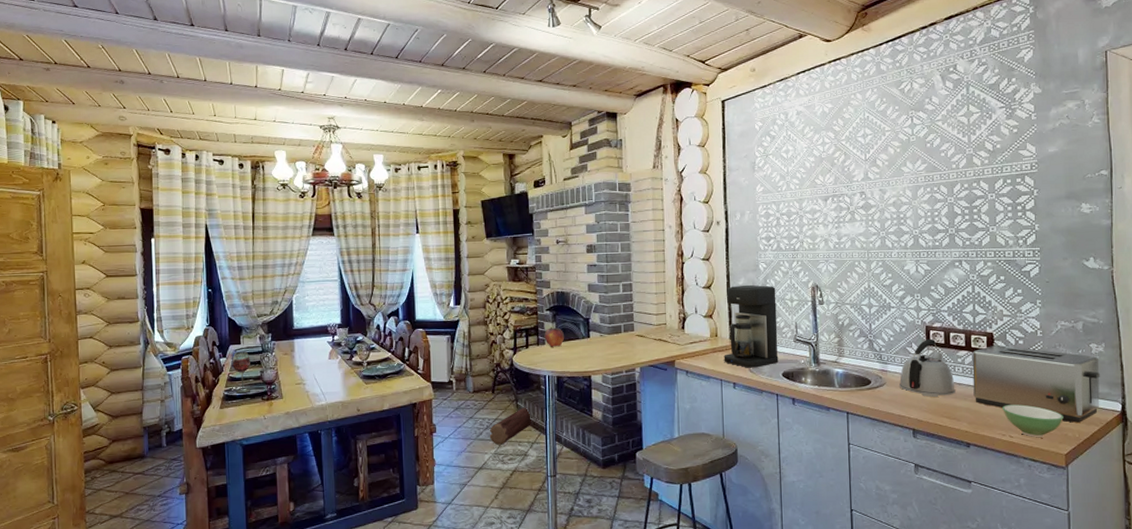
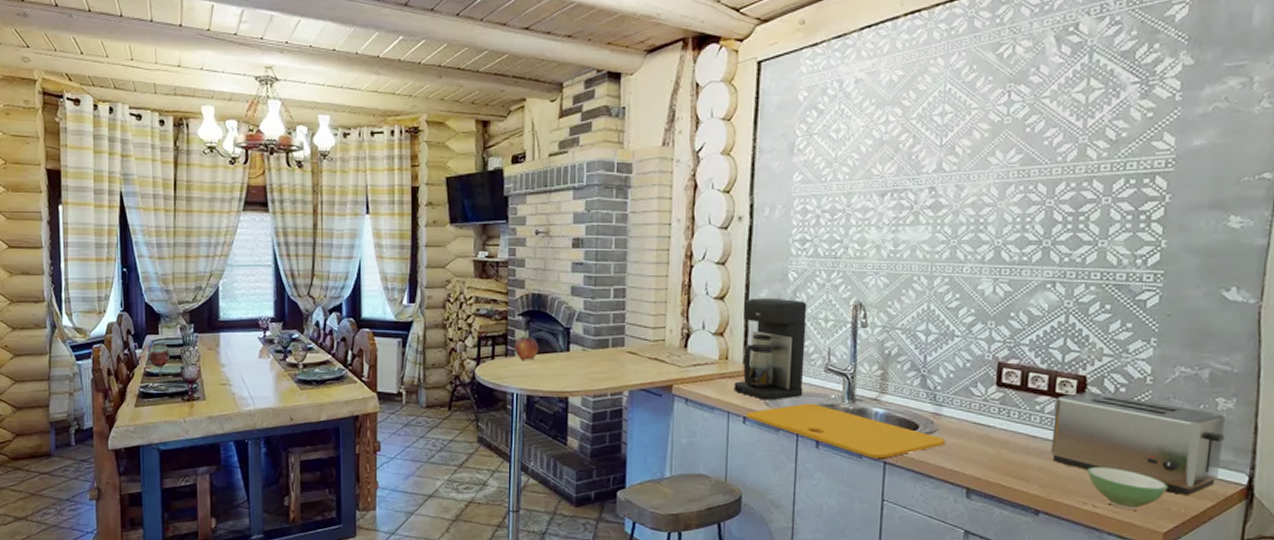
decorative log: present [489,407,534,445] -> none [443,429,496,471]
cutting board: none [735,368,893,411] -> present [746,403,946,459]
kettle: present [899,338,956,398] -> none [955,378,1029,452]

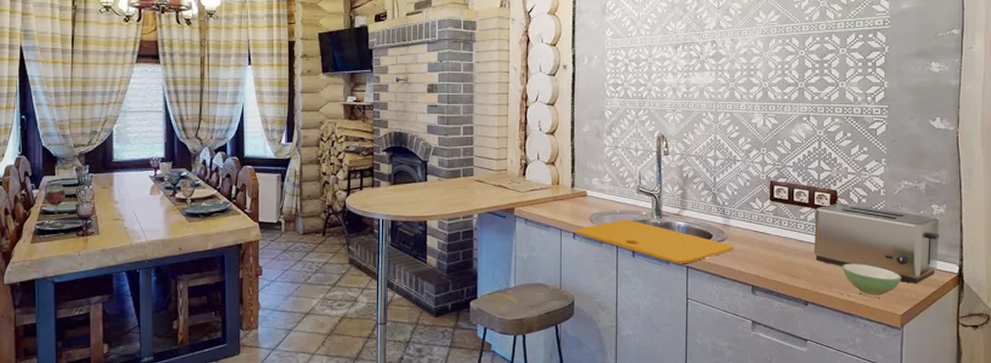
fruit: present [514,336,539,360] -> none [380,169,401,190]
coffee maker: present [733,297,807,401] -> none [564,132,621,218]

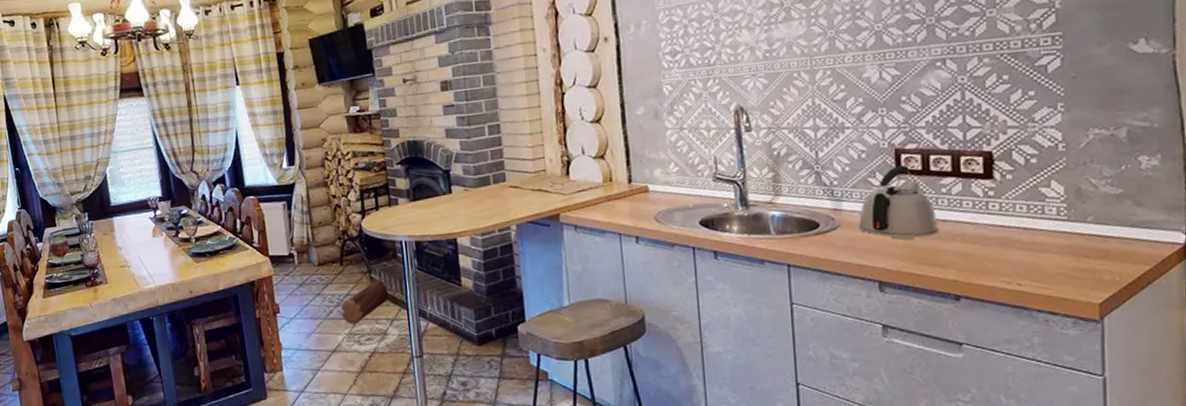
decorative log: none [318,251,365,290] -> present [340,279,392,324]
cutting board: present [575,219,734,264] -> none [638,214,850,263]
kettle: none [741,194,797,254] -> present [859,164,939,241]
toaster: present [814,202,940,284] -> none [962,166,1153,262]
bowl: present [841,264,902,298] -> none [1005,242,1097,285]

